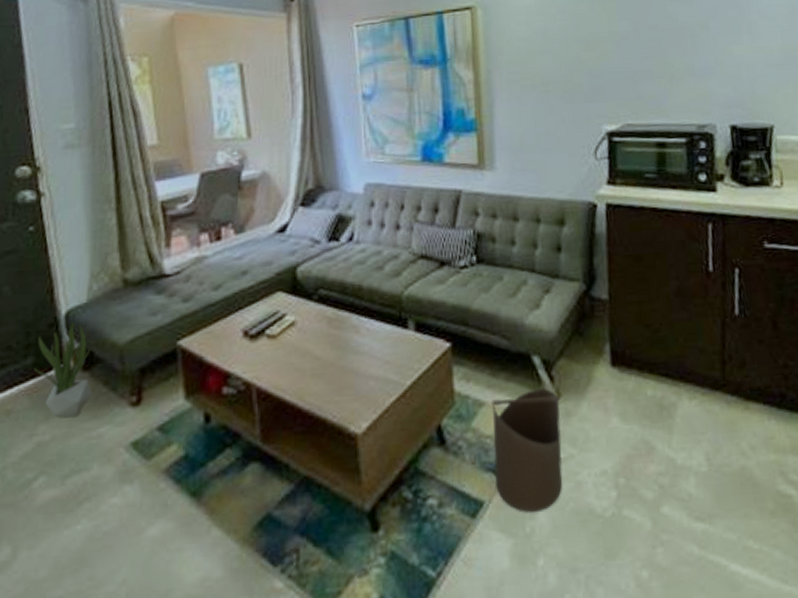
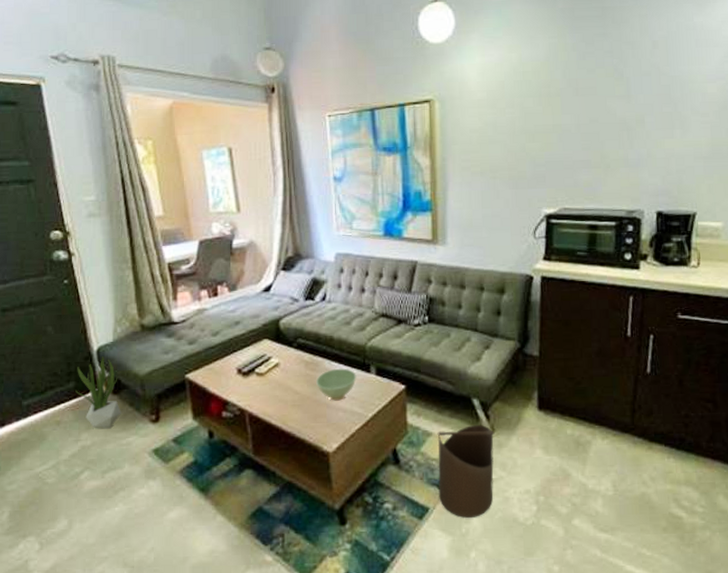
bowl: none [341,324,391,367] -> present [316,368,357,401]

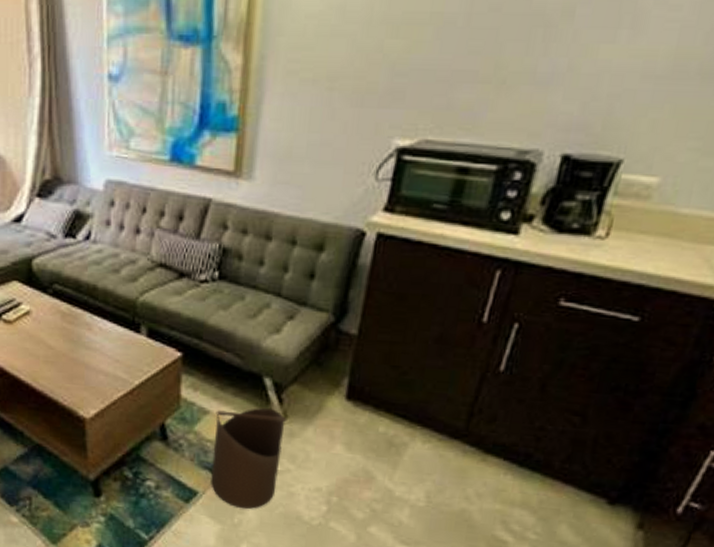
bowl: present [316,368,357,401] -> none [74,324,123,362]

